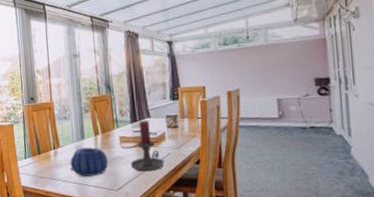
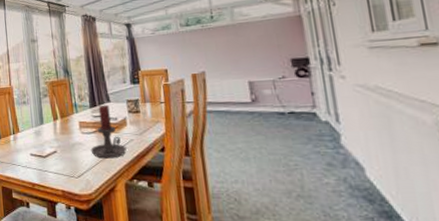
decorative bowl: present [70,147,108,177] -> none [29,132,68,162]

